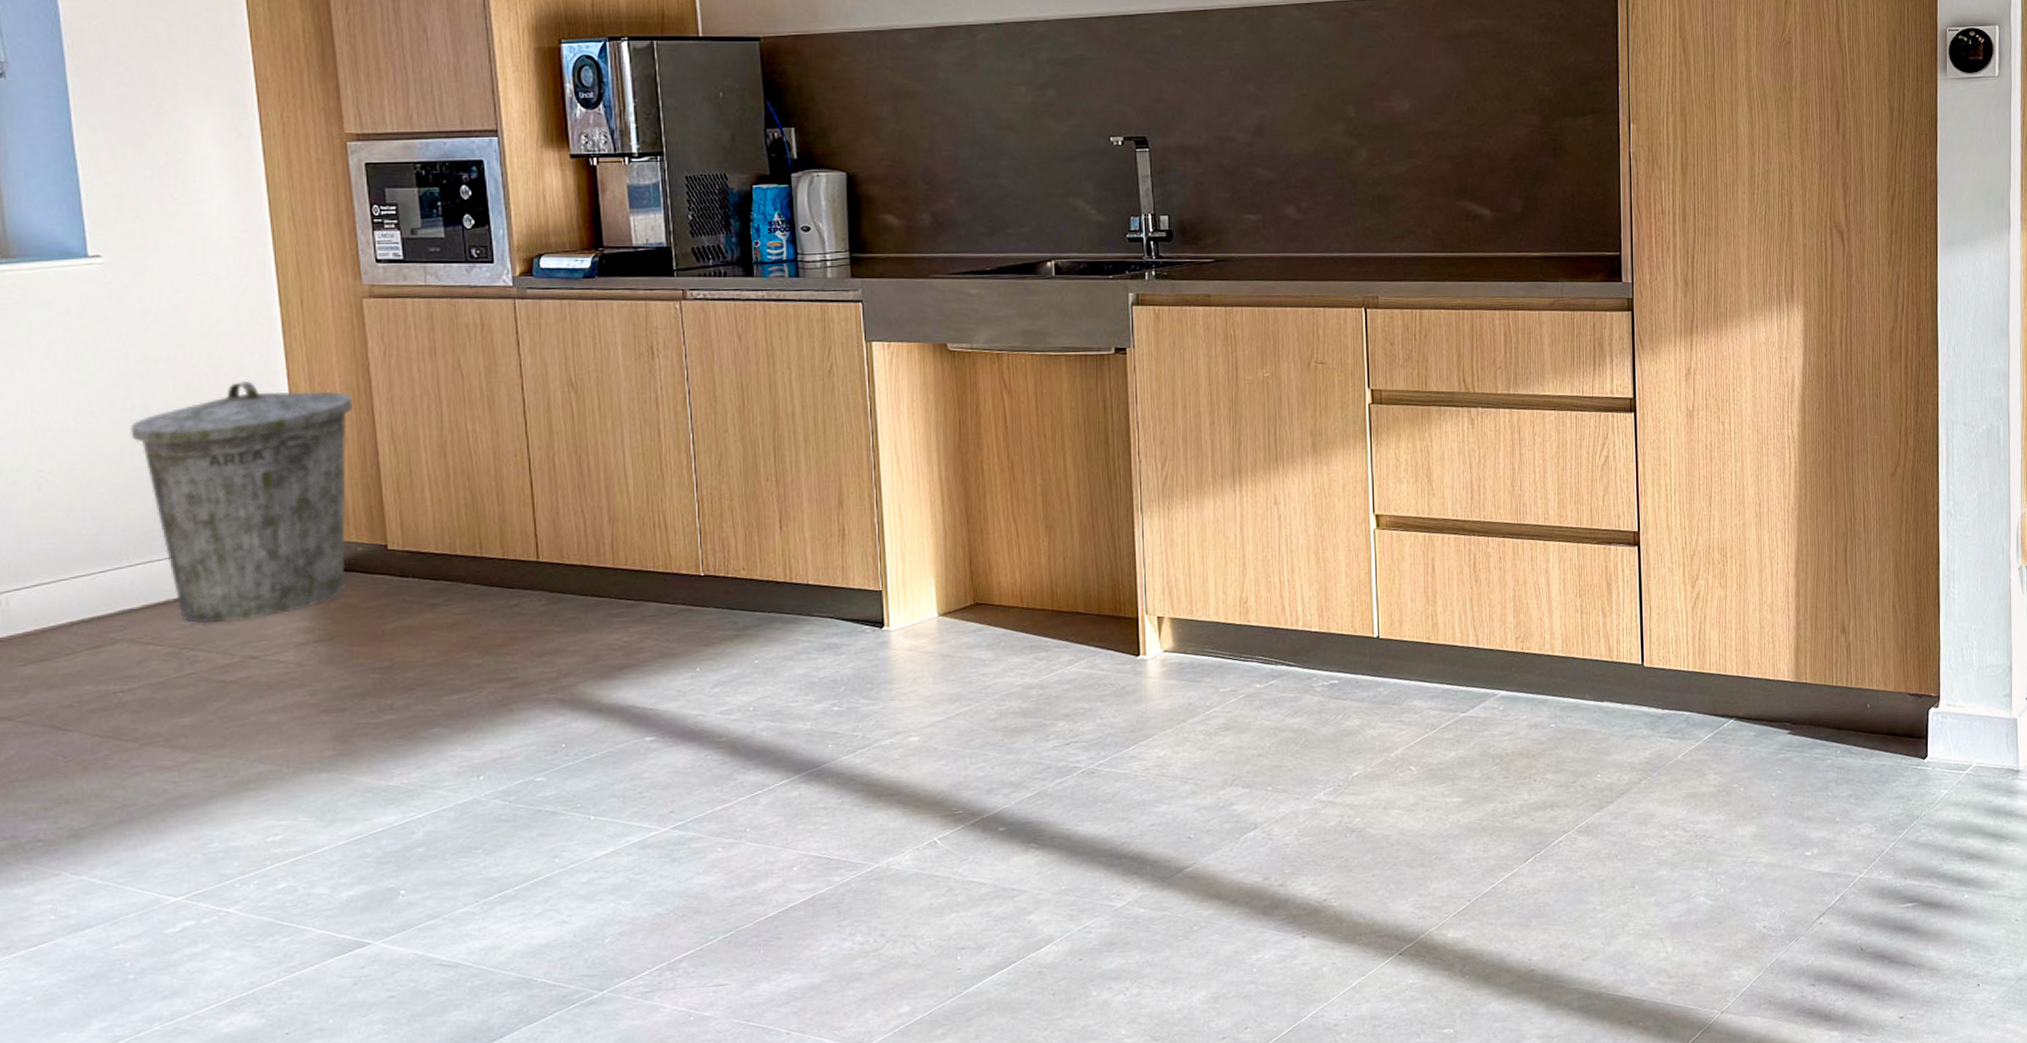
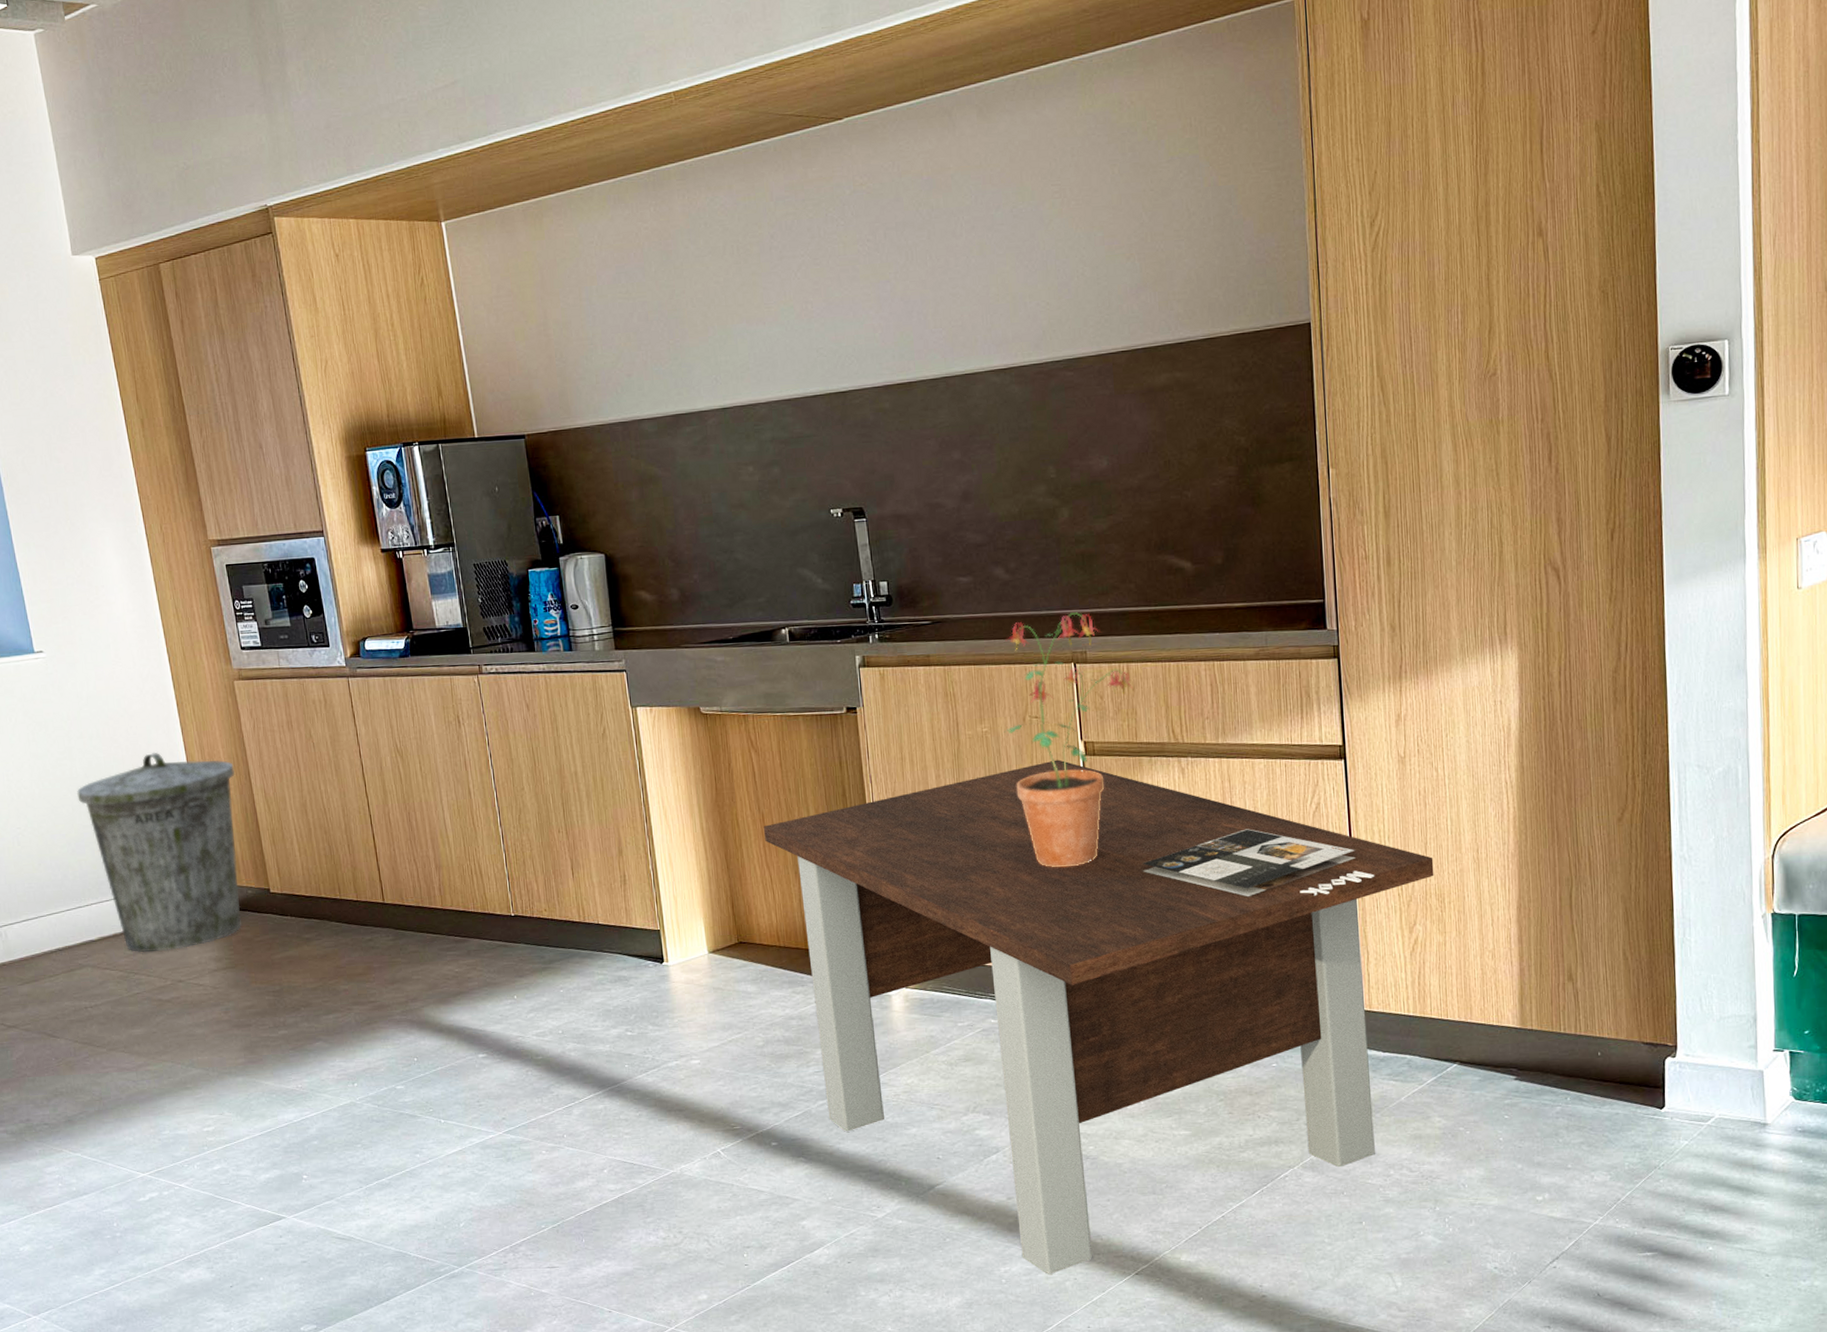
coffee table: none [1011,407,1718,960] -> present [763,759,1434,1274]
potted plant: none [1286,256,1424,521] -> present [1004,612,1133,868]
magazine: none [1425,481,1660,552] -> present [1141,829,1375,897]

